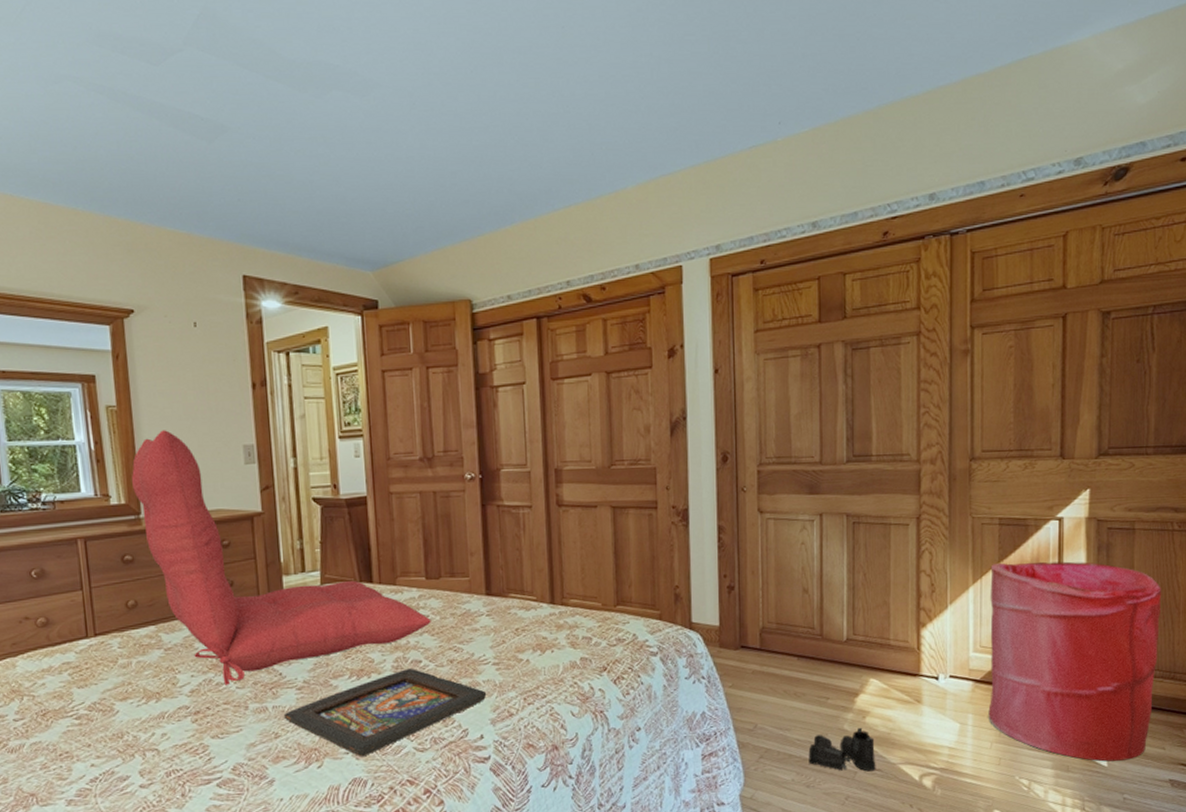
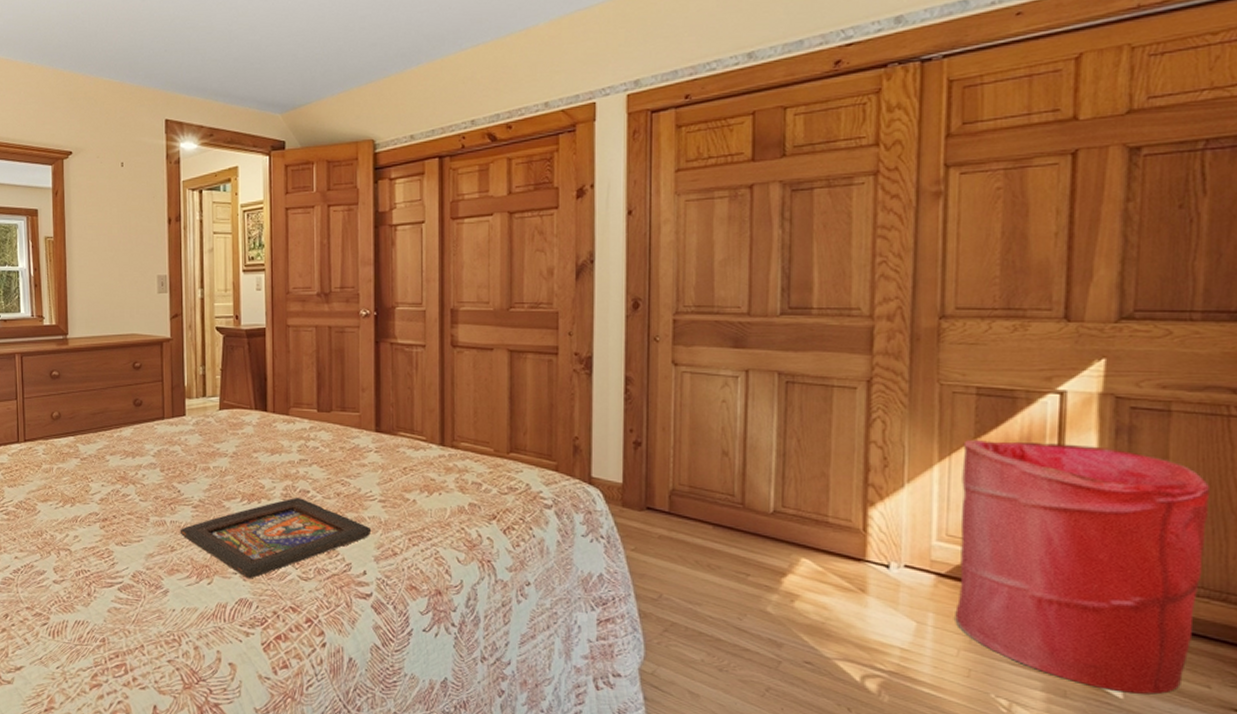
seat cushion: present [131,430,431,685] -> none [61,260,321,497]
boots: present [808,727,876,772] -> none [722,611,806,664]

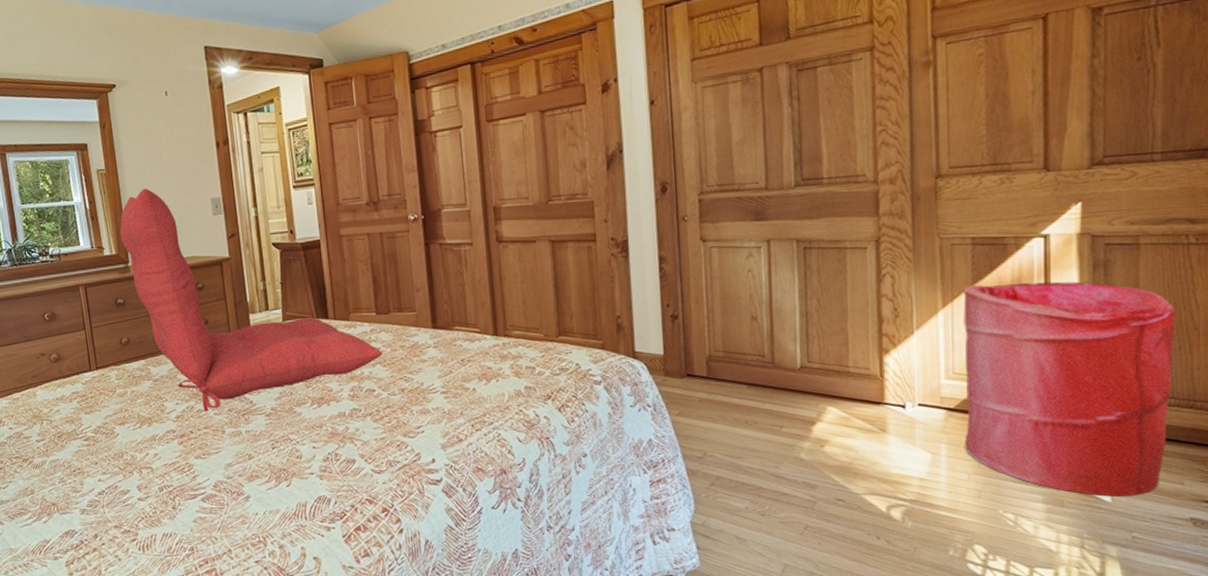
seat cushion: none [61,260,321,497] -> present [120,188,383,412]
tablet: present [180,497,372,579] -> none [255,396,437,477]

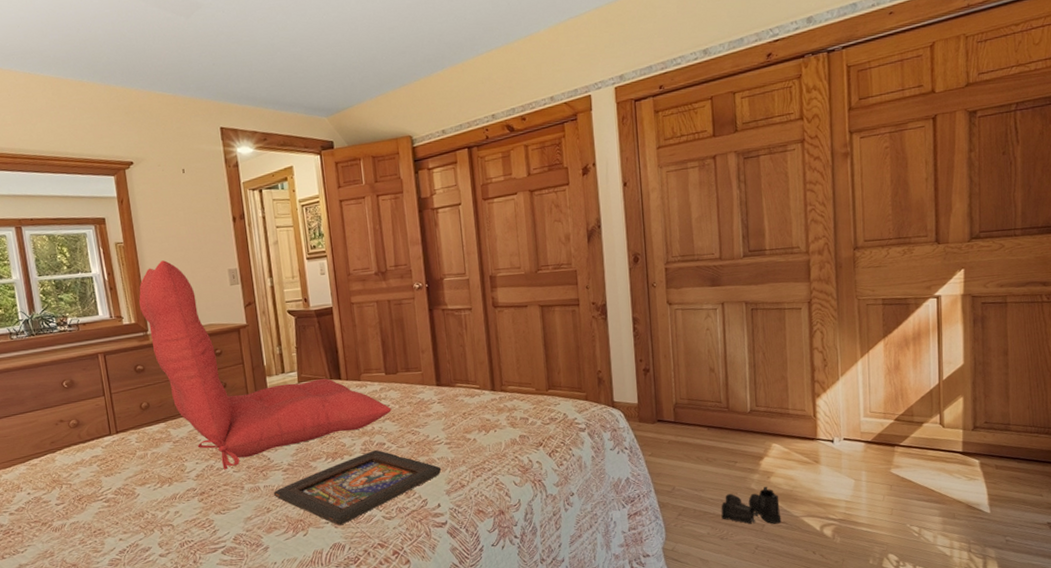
tablet: none [255,396,437,477] -> present [273,449,442,526]
boots: none [762,456,838,502] -> present [721,486,782,524]
laundry hamper: present [963,281,1176,497] -> none [876,333,1034,509]

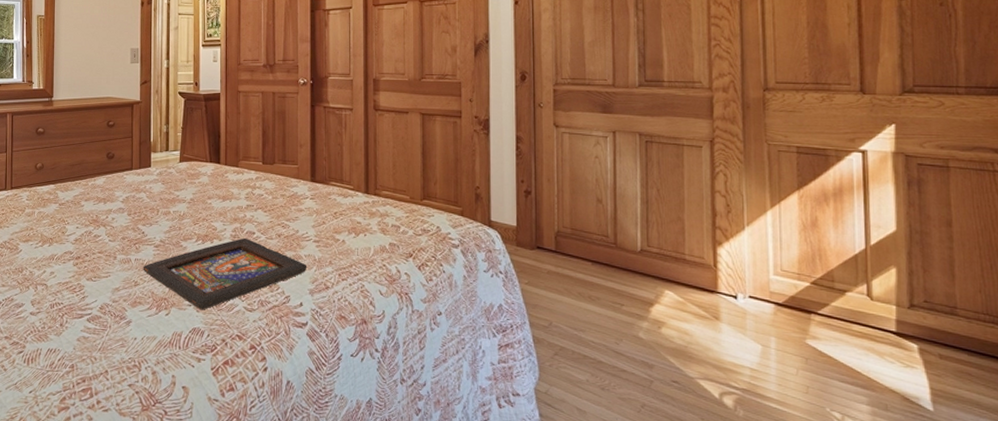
seat cushion: present [139,260,392,470] -> none [49,35,265,238]
boots: present [721,486,782,524] -> none [603,337,673,383]

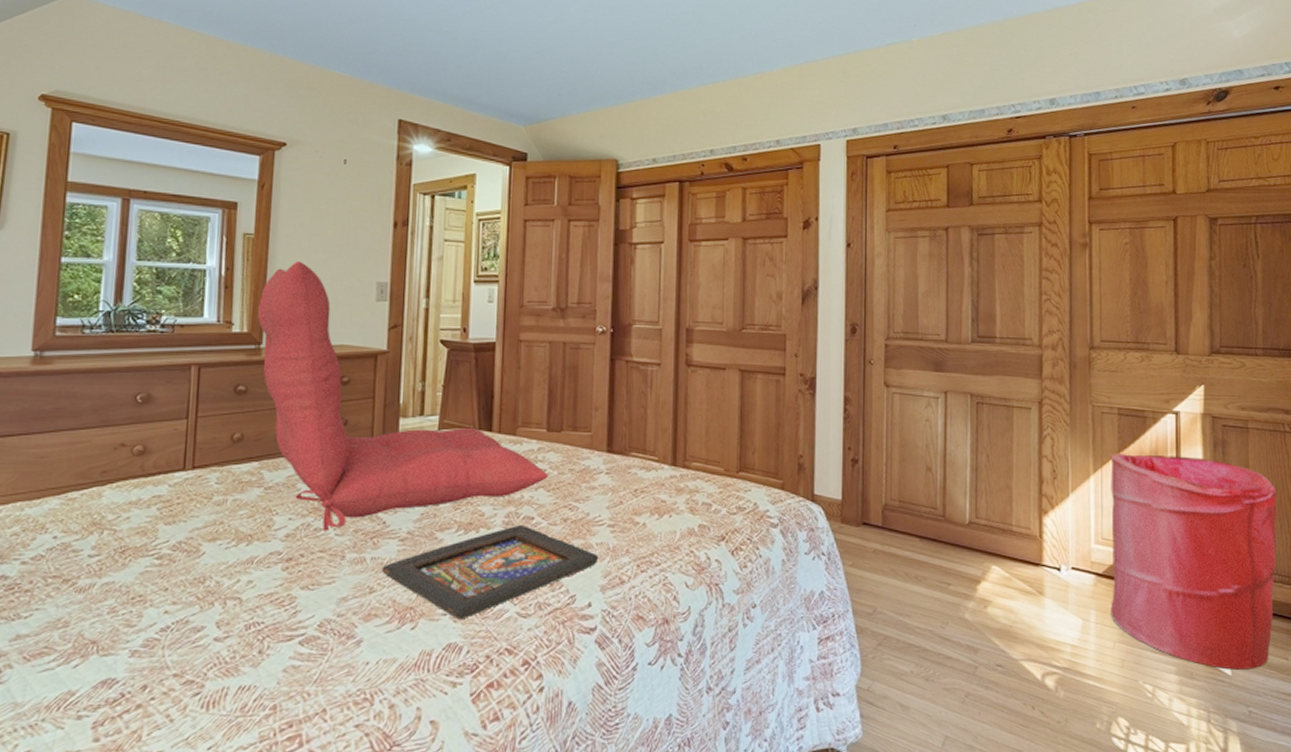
seat cushion: none [49,35,265,238] -> present [257,261,548,531]
laundry hamper: none [789,189,986,407] -> present [1111,453,1277,670]

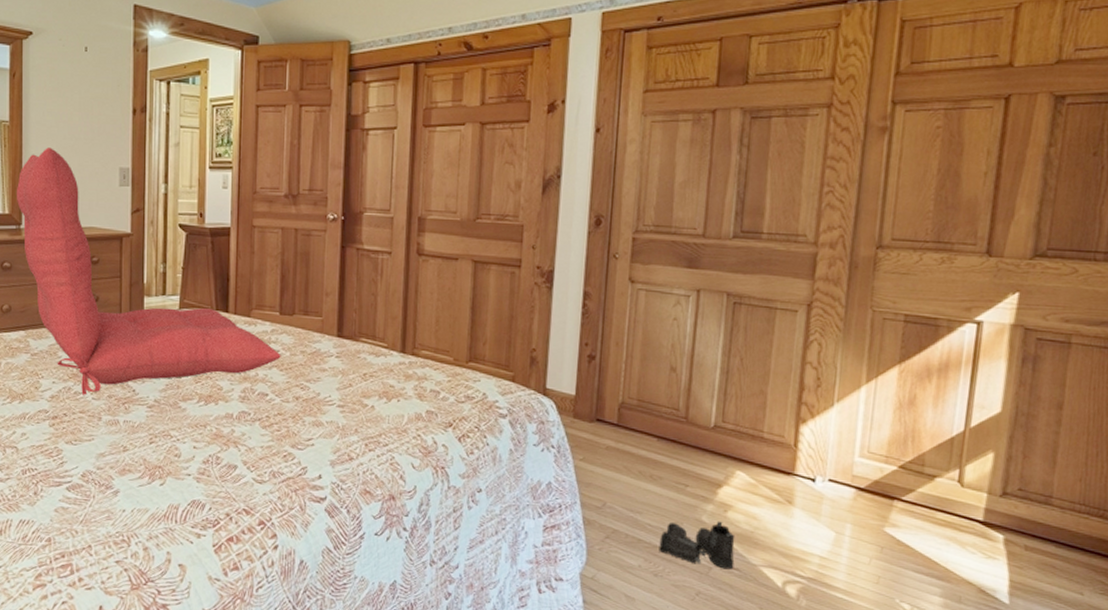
tablet: present [381,524,599,620] -> none [133,399,329,481]
boots: none [928,617,998,667] -> present [659,521,735,570]
laundry hamper: present [1111,453,1277,670] -> none [869,363,1098,601]

